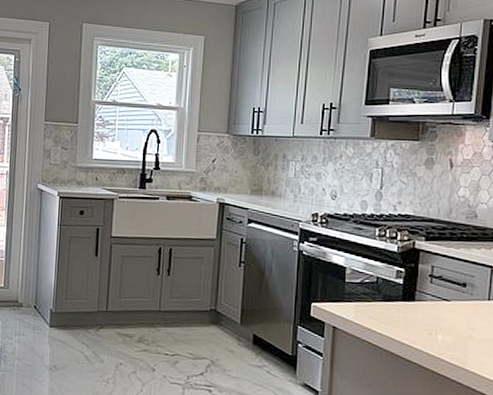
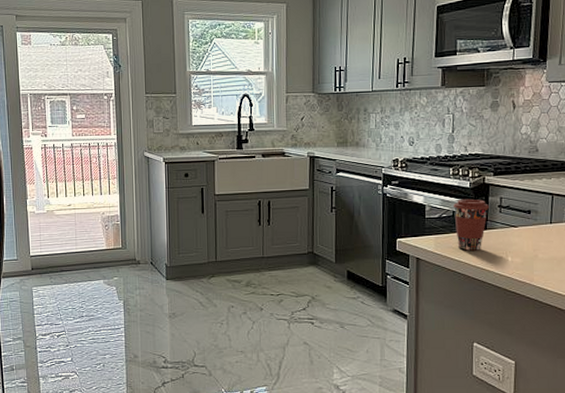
coffee cup: none [378,264,418,324] -> present [454,198,489,251]

